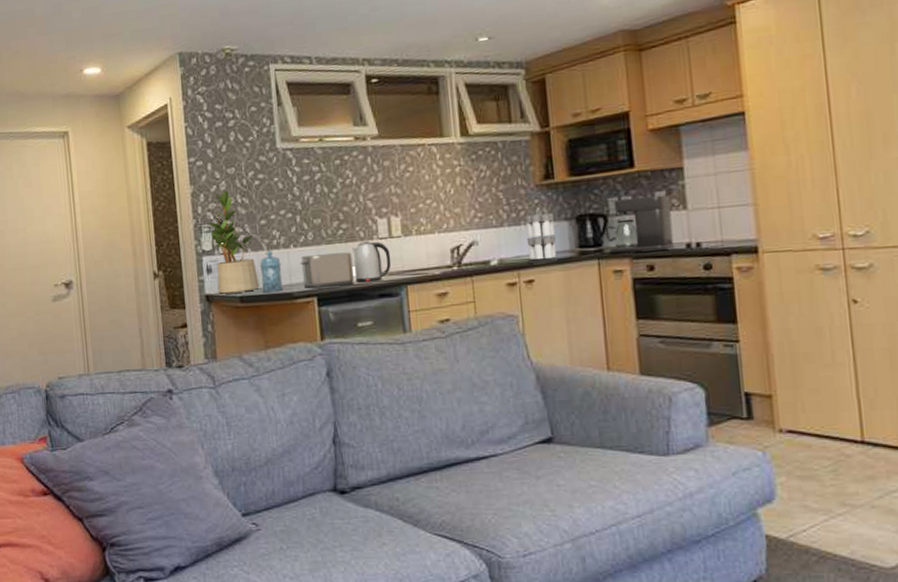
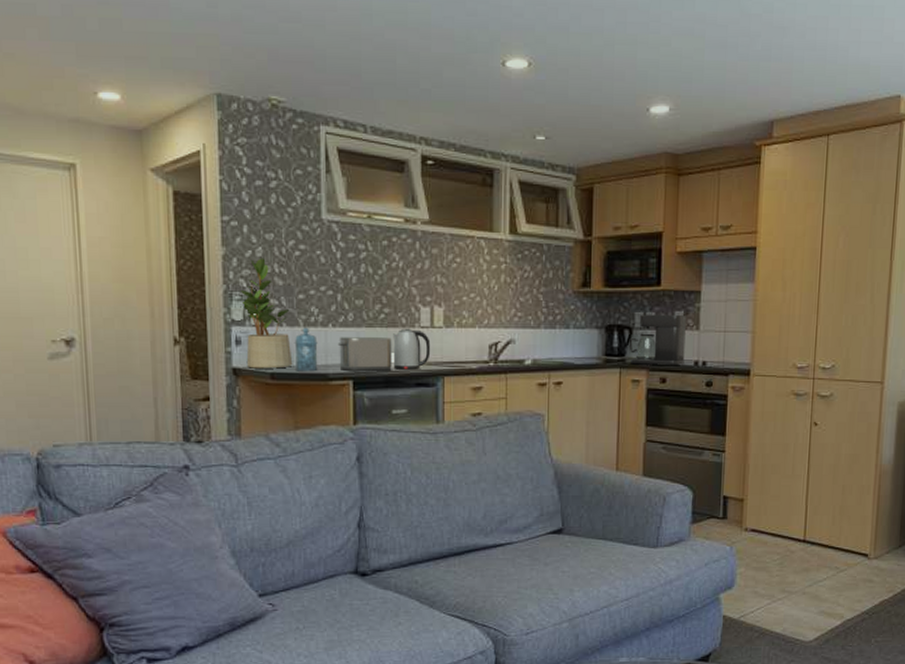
spice rack: present [524,207,559,264] -> none [558,313,586,367]

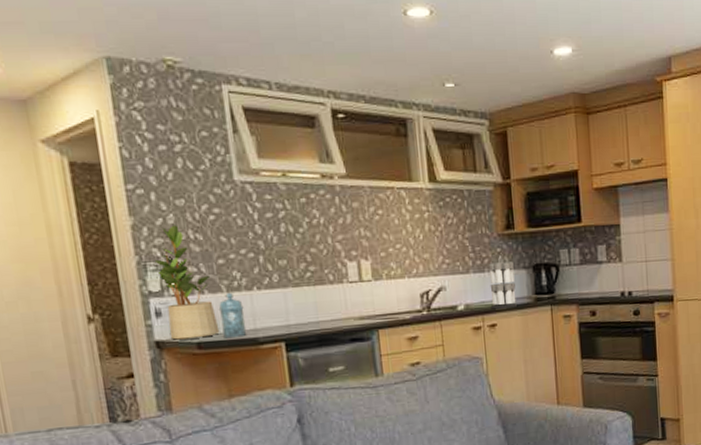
toaster: present [337,337,392,372] -> none [265,295,324,334]
kettle: present [393,328,431,370] -> none [321,284,362,327]
spice rack: none [558,313,586,367] -> present [488,255,518,309]
coffee maker: present [629,314,686,366] -> none [556,248,611,301]

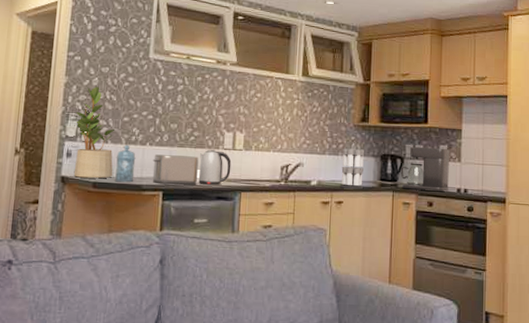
toaster: none [265,295,324,334] -> present [152,154,199,186]
kettle: none [321,284,362,327] -> present [198,149,232,185]
coffee maker: none [556,248,611,301] -> present [400,146,449,192]

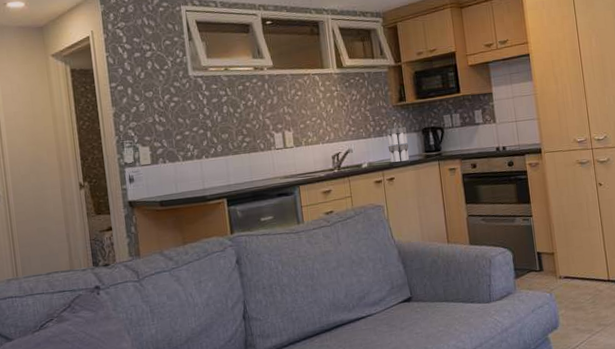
potted plant: present [74,86,116,179] -> none [129,111,177,200]
canister: present [115,144,136,183] -> none [176,161,198,198]
toaster: present [152,154,199,186] -> none [211,160,257,192]
kettle: present [198,149,232,185] -> none [255,151,287,186]
coffee maker: present [400,146,449,192] -> none [442,112,489,157]

